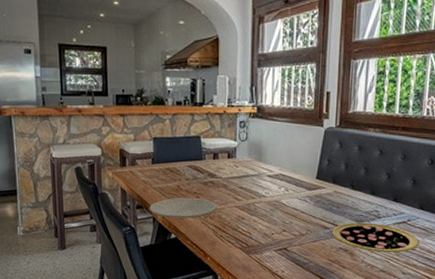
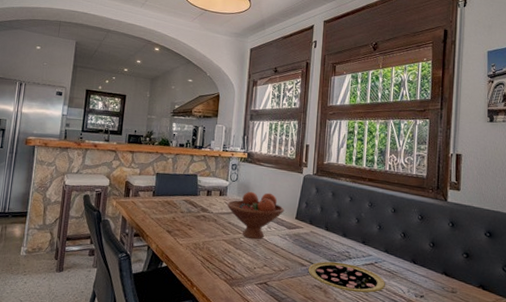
plate: present [149,197,217,219] -> none [145,228,207,249]
fruit bowl: none [236,151,304,204] -> present [226,191,285,240]

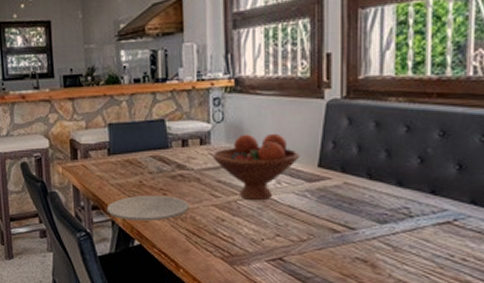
plate: none [145,228,207,249] -> present [106,195,190,221]
pizza: present [308,261,386,293] -> none [344,223,474,265]

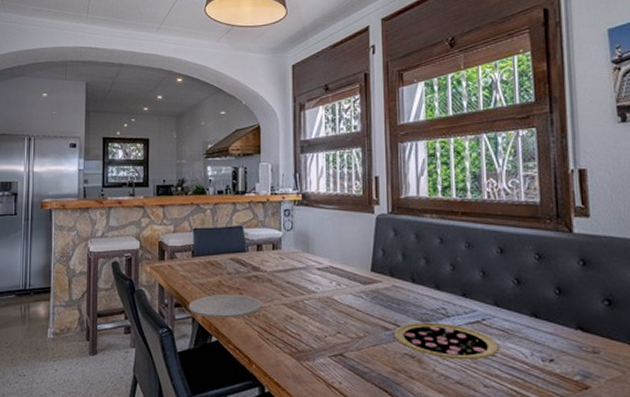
fruit bowl: present [212,133,300,201] -> none [282,241,356,301]
pizza: none [344,223,474,265] -> present [394,322,500,360]

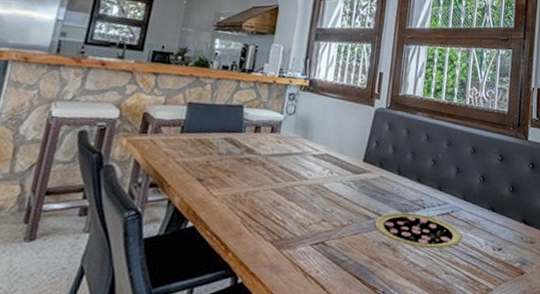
plate: present [188,294,262,318] -> none [165,175,251,202]

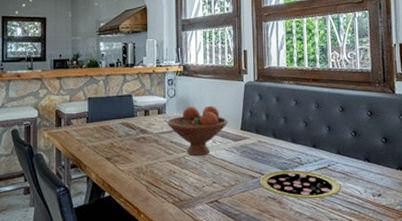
fruit bowl: none [279,127,351,188] -> present [166,105,228,157]

